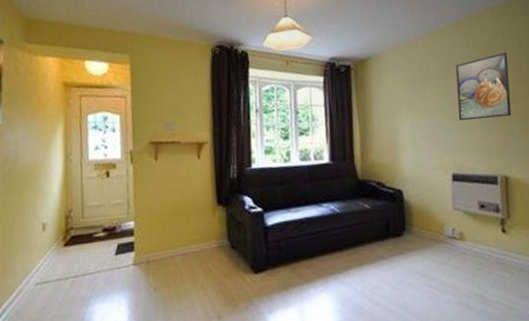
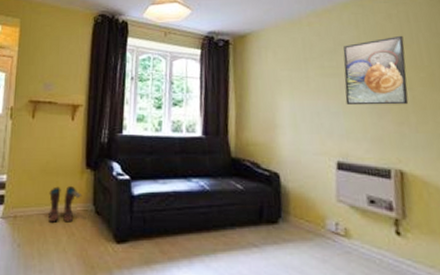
boots: none [181,224,216,264] -> present [48,186,82,224]

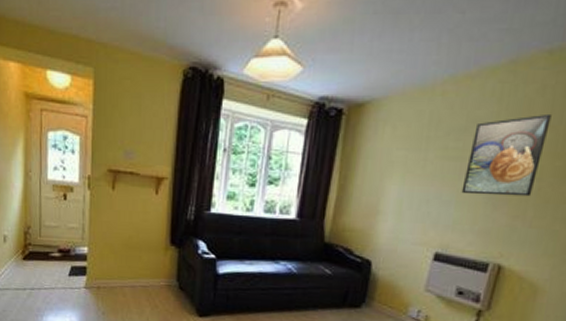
boots: present [48,186,82,224] -> none [132,261,166,296]

